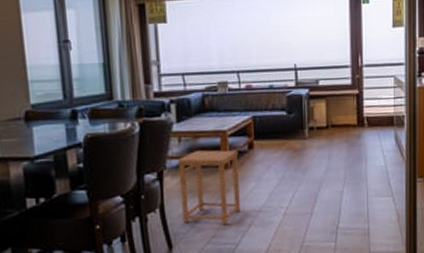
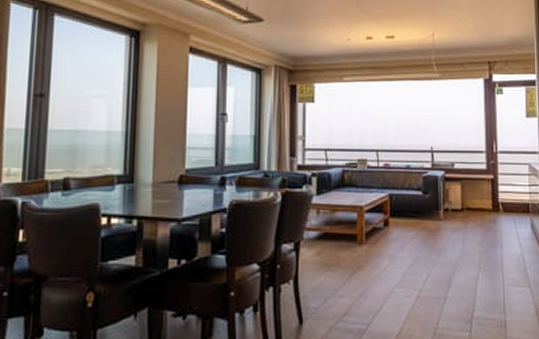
side table: present [177,150,240,225] -> none [314,224,374,303]

